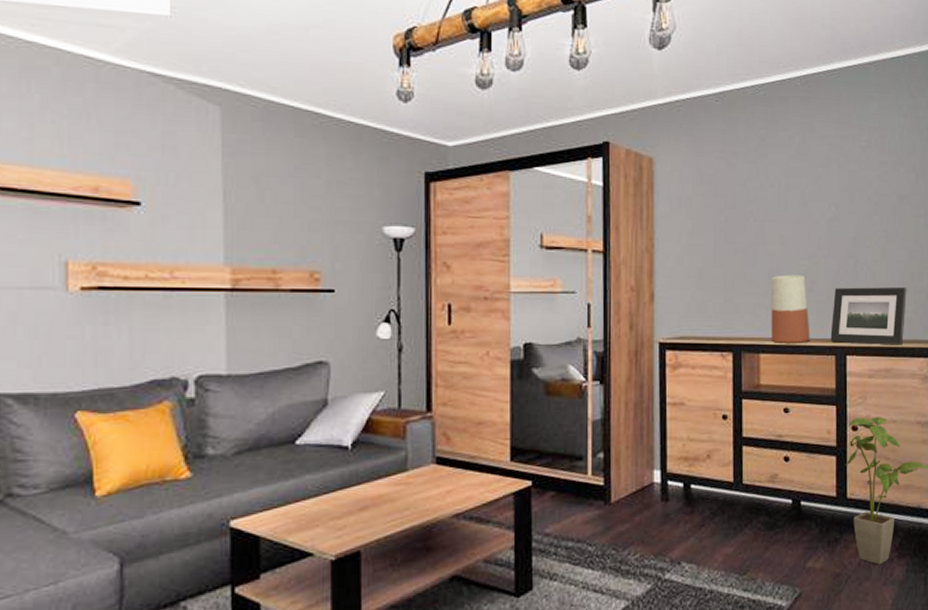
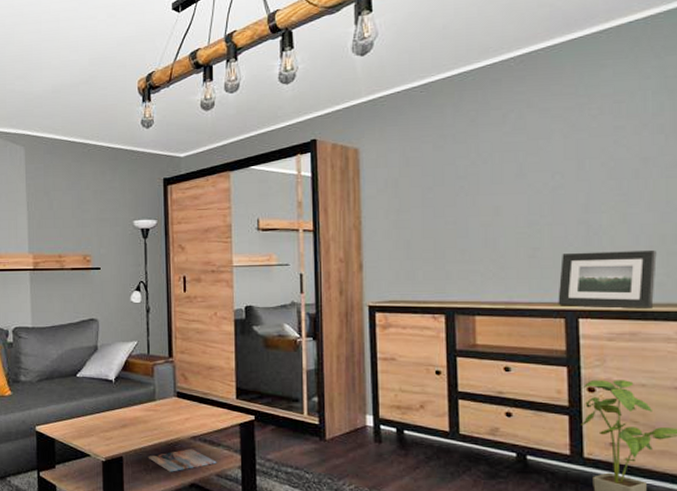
magazine: none [395,530,485,564] -> present [148,449,217,472]
vase: present [771,275,810,345] -> none [486,242,533,308]

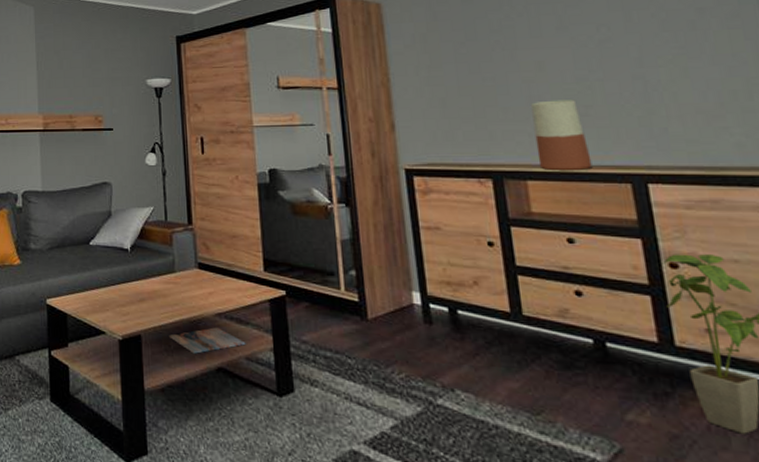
vase: none [486,242,533,308] -> present [531,100,593,171]
picture frame: present [558,249,657,309] -> none [619,106,734,173]

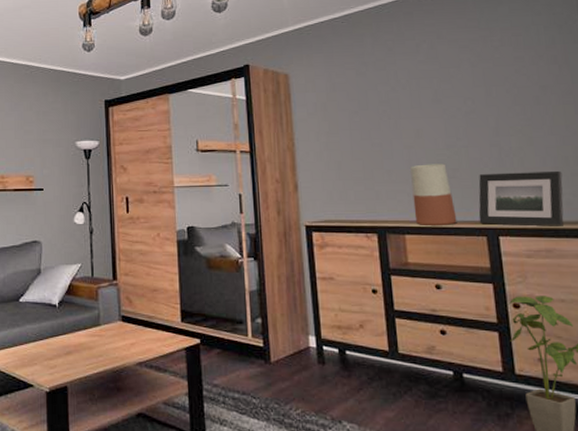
magazine: present [168,327,246,354] -> none [93,376,164,401]
picture frame: none [619,106,734,173] -> present [478,170,564,227]

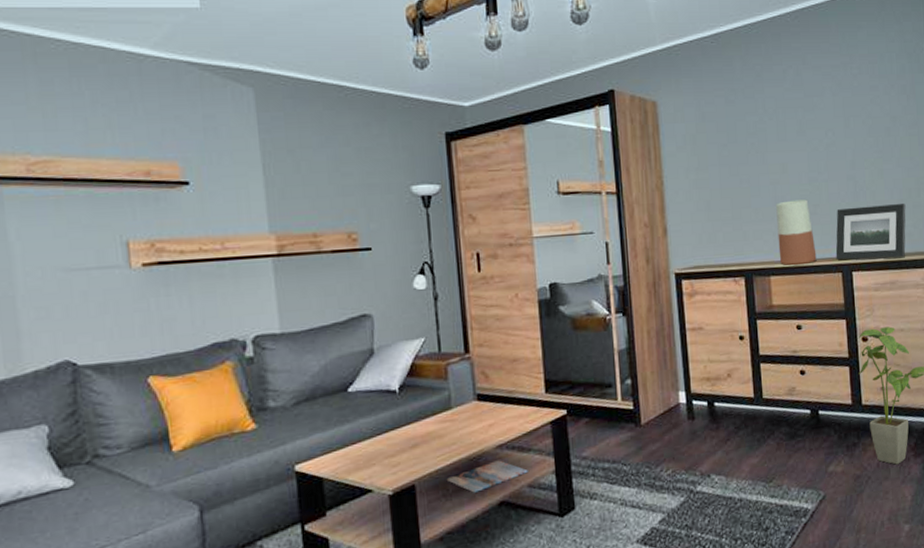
magazine: none [93,376,164,401] -> present [446,460,528,493]

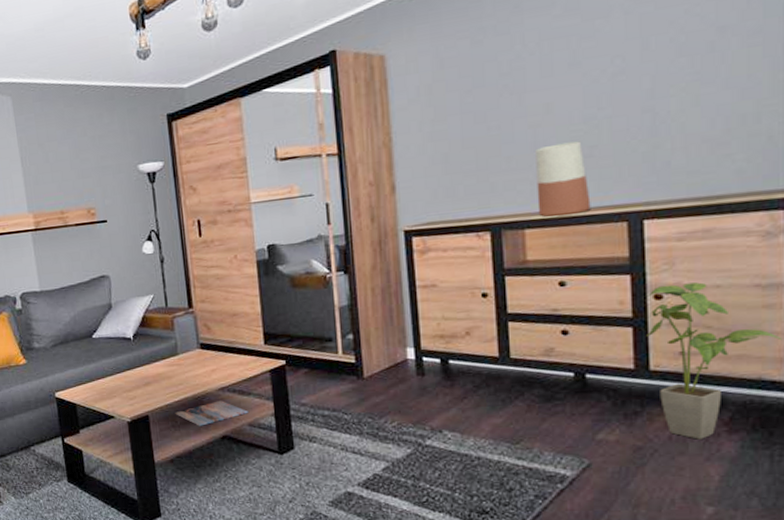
picture frame: present [835,203,906,261] -> none [619,133,735,208]

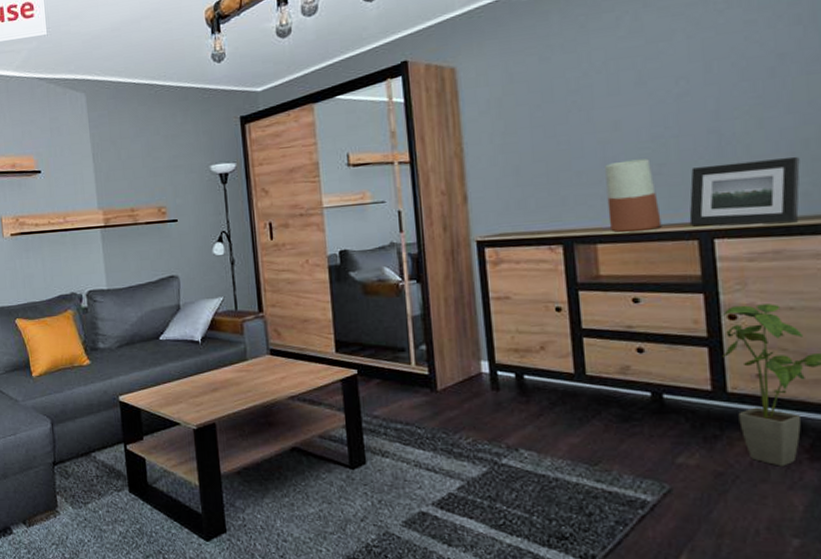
magazine: present [175,400,249,426] -> none [243,410,319,436]
picture frame: none [619,133,735,208] -> present [689,156,800,226]

